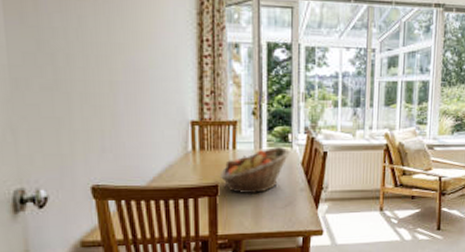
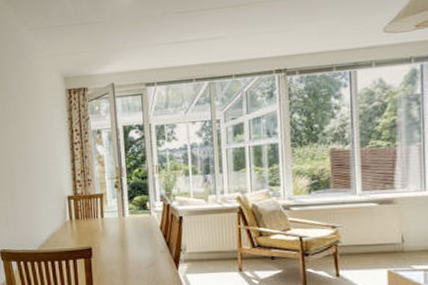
fruit basket: present [219,147,290,194] -> none [92,214,149,256]

